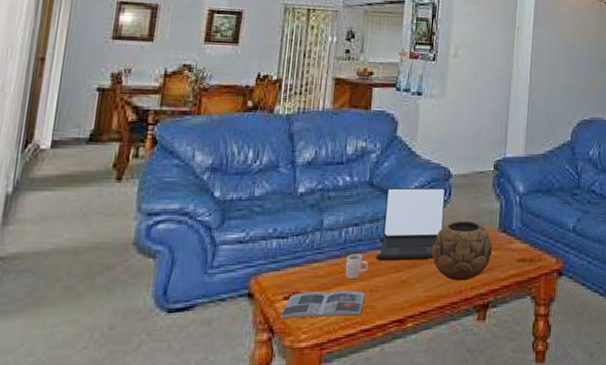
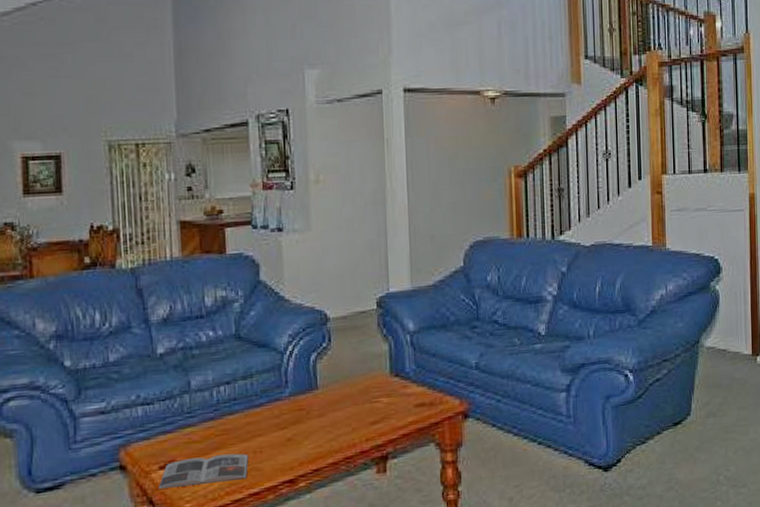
mug: present [345,254,369,279] -> none [221,414,248,442]
laptop: present [376,187,446,260] -> none [255,333,327,419]
decorative bowl: present [432,221,493,281] -> none [317,367,386,434]

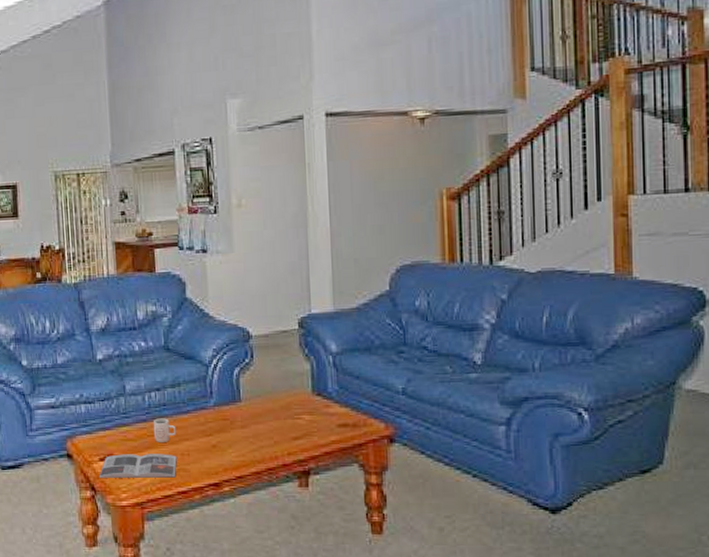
mug: none [221,414,248,442] -> present [153,418,177,442]

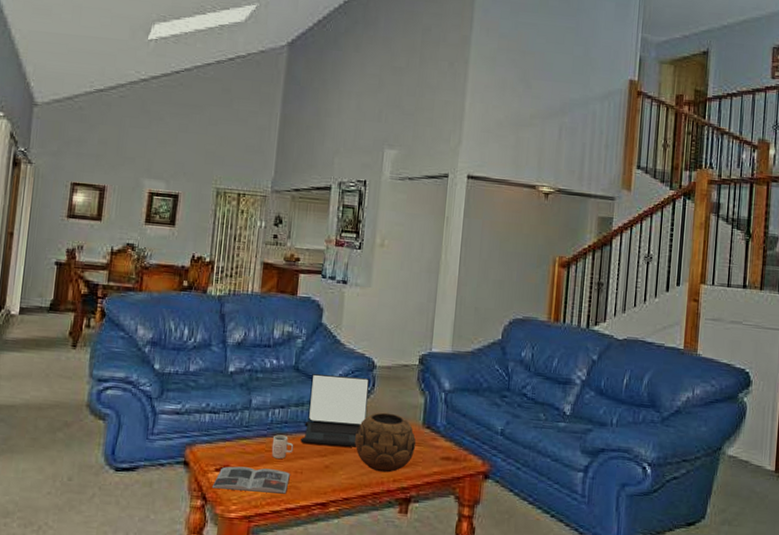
laptop: none [182,349,250,424] -> present [300,374,369,447]
decorative bowl: none [240,383,308,446] -> present [355,412,417,473]

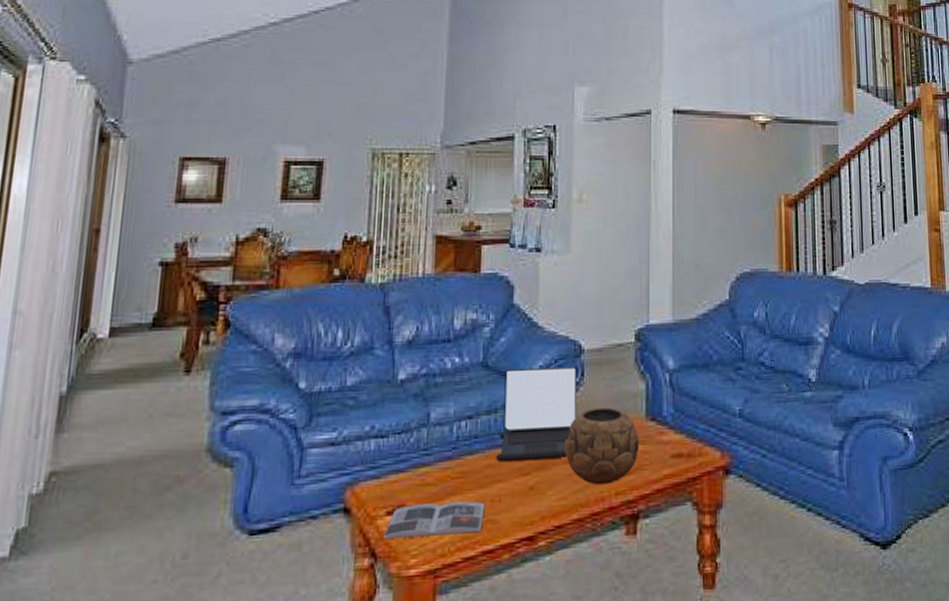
mug: present [271,434,294,459] -> none [459,454,488,486]

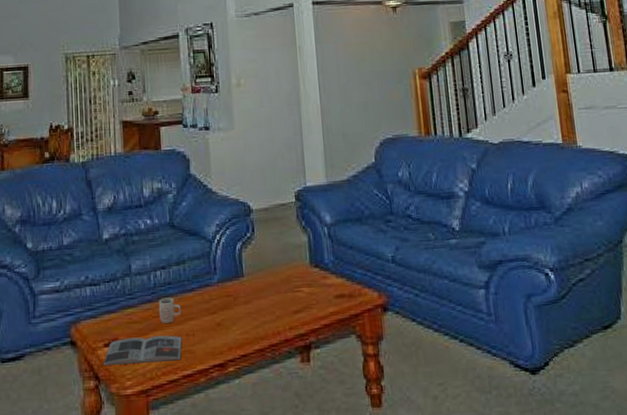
mug: none [459,454,488,486] -> present [158,297,182,323]
laptop: present [496,366,578,461] -> none [187,223,252,303]
decorative bowl: present [565,407,640,485] -> none [243,257,307,321]

